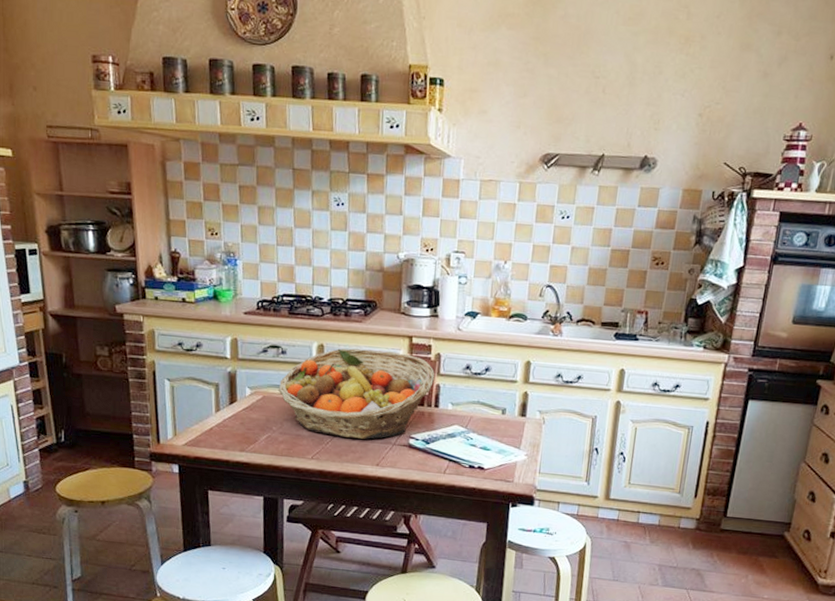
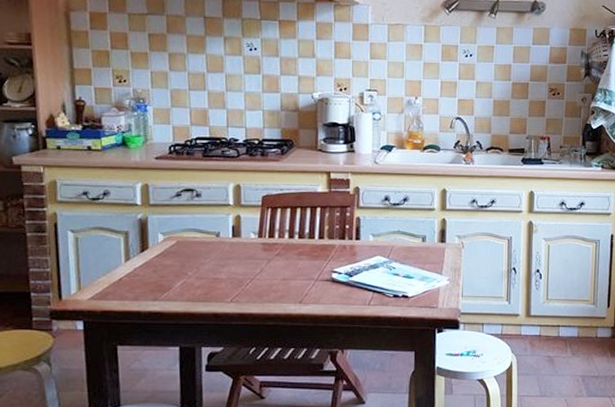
fruit basket: present [278,348,435,439] -> none [193,187,355,278]

